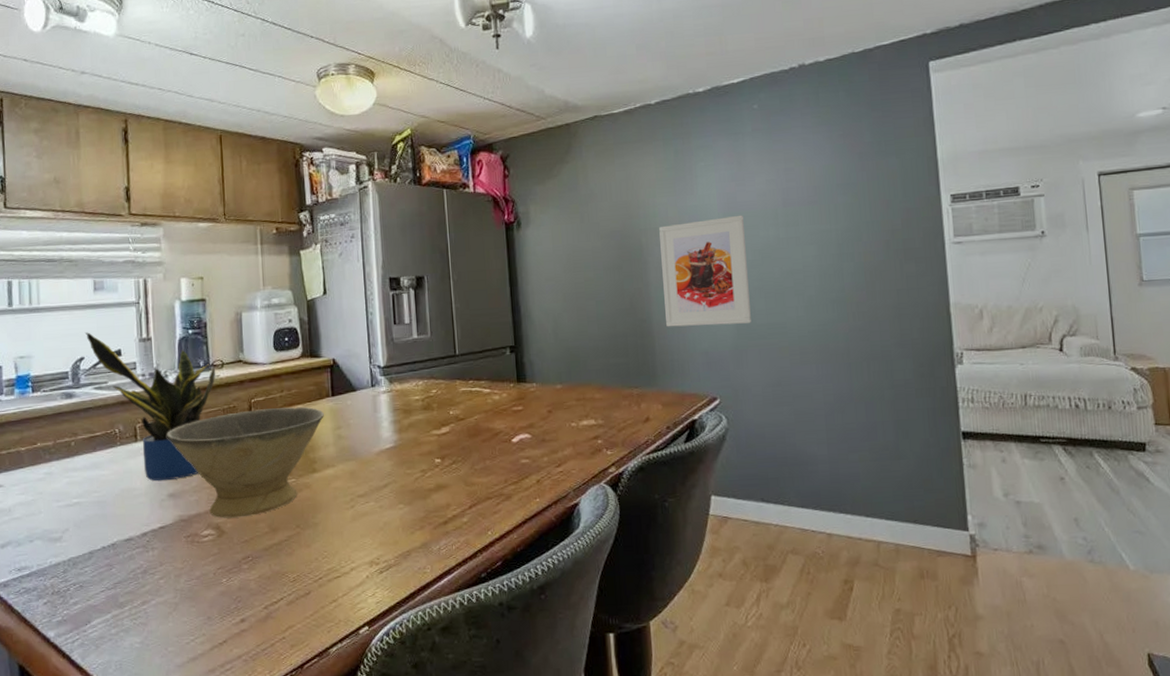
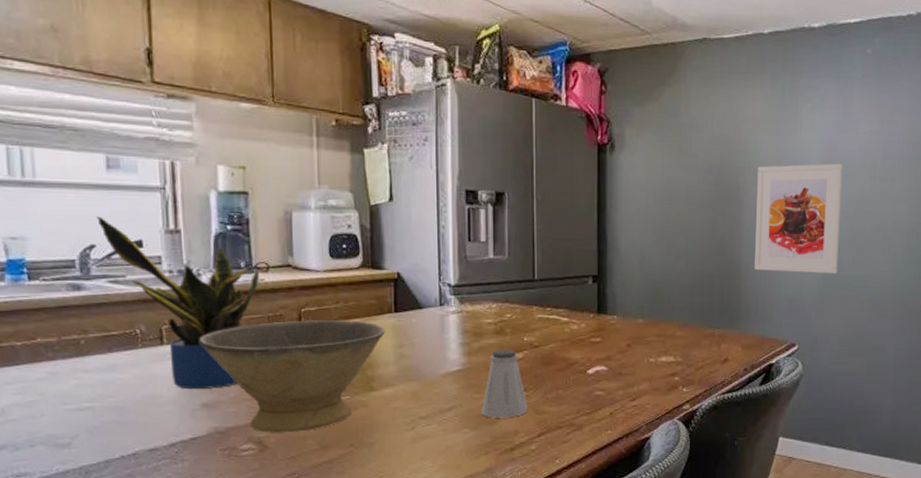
saltshaker: none [414,423,458,493] -> present [481,349,528,418]

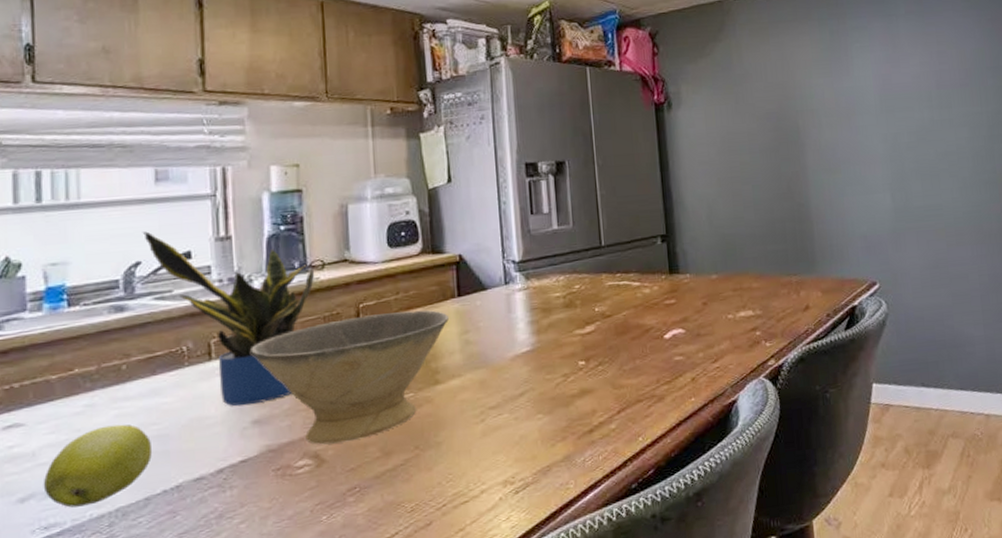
apple: none [13,393,110,461] -> present [43,424,152,508]
saltshaker: present [481,349,528,418] -> none [555,322,605,399]
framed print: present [755,163,843,273] -> none [816,96,909,212]

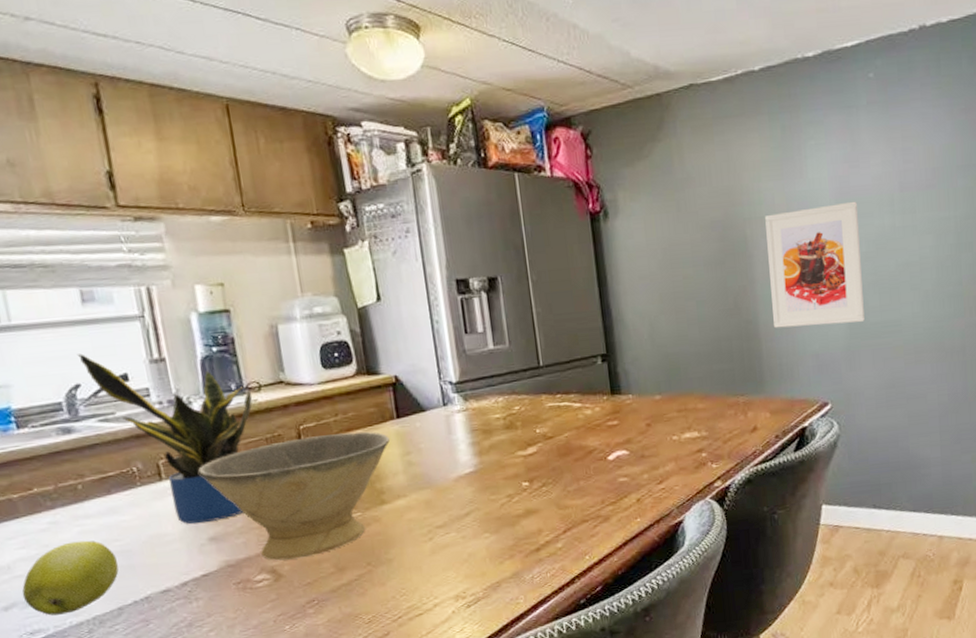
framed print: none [816,96,909,212] -> present [765,201,865,329]

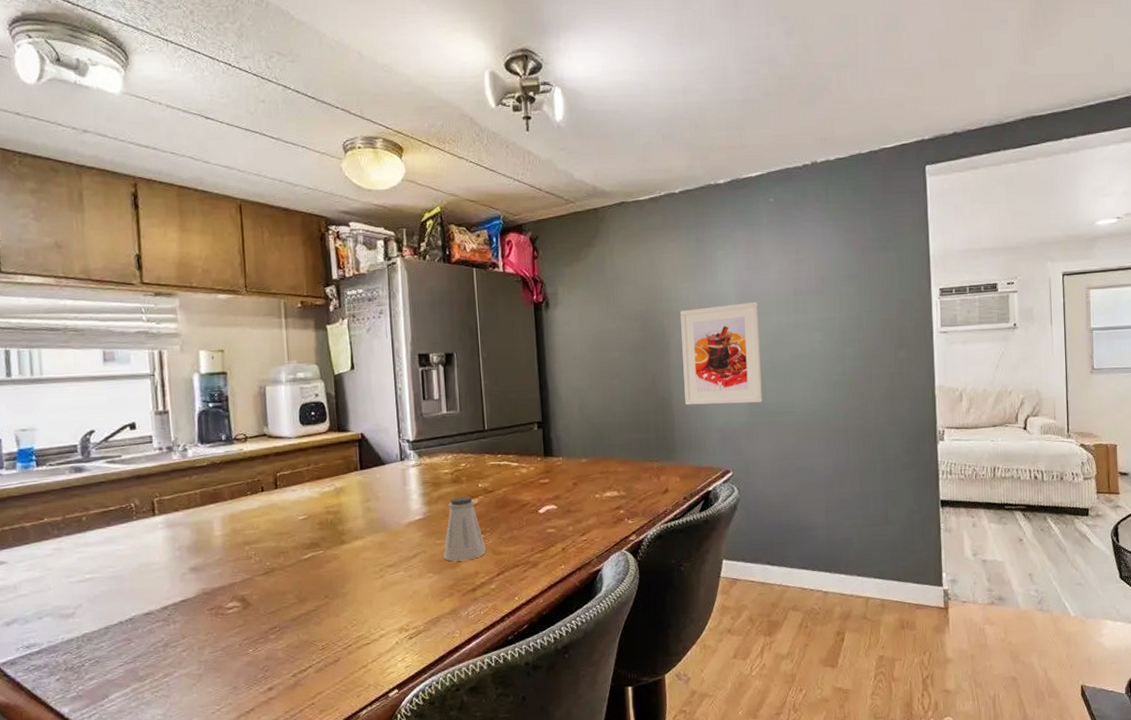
apple: present [22,540,119,616] -> none [23,566,109,632]
potted plant: present [76,354,253,524] -> none [94,404,239,555]
bowl: present [198,431,390,561] -> none [187,480,352,591]
saltshaker: none [500,443,550,519] -> present [443,496,487,562]

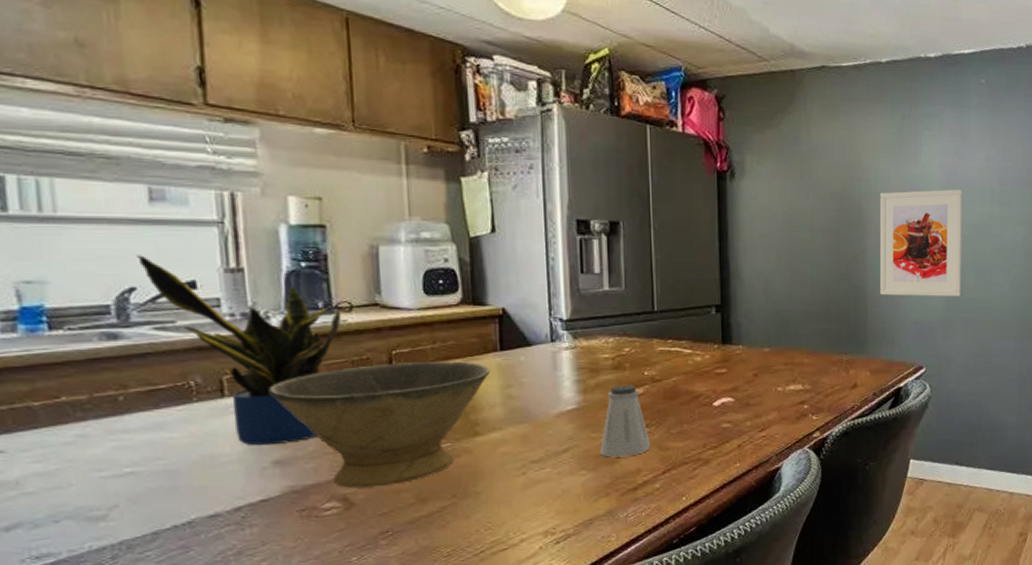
potted plant: none [94,404,239,555] -> present [135,255,342,446]
bowl: none [187,480,352,591] -> present [269,361,490,489]

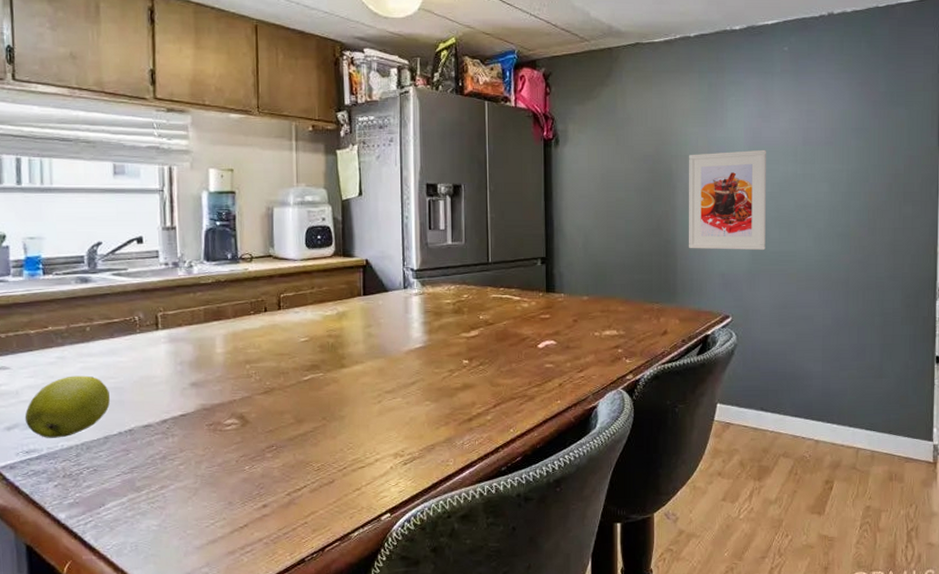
apple: none [31,457,159,539] -> present [24,375,110,438]
potted plant: present [135,255,342,446] -> none [102,217,244,370]
bowl: present [269,361,490,489] -> none [190,304,355,409]
saltshaker: present [600,384,651,458] -> none [441,327,484,391]

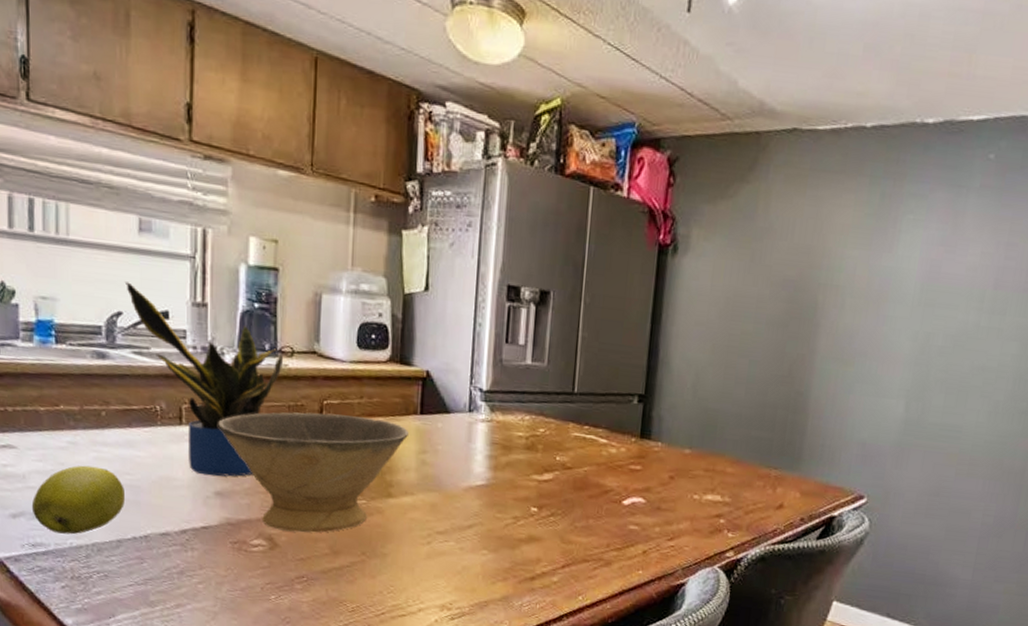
potted plant: none [102,217,244,370] -> present [124,281,284,477]
bowl: none [190,304,355,409] -> present [218,412,408,533]
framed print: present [689,149,766,250] -> none [825,284,944,419]

